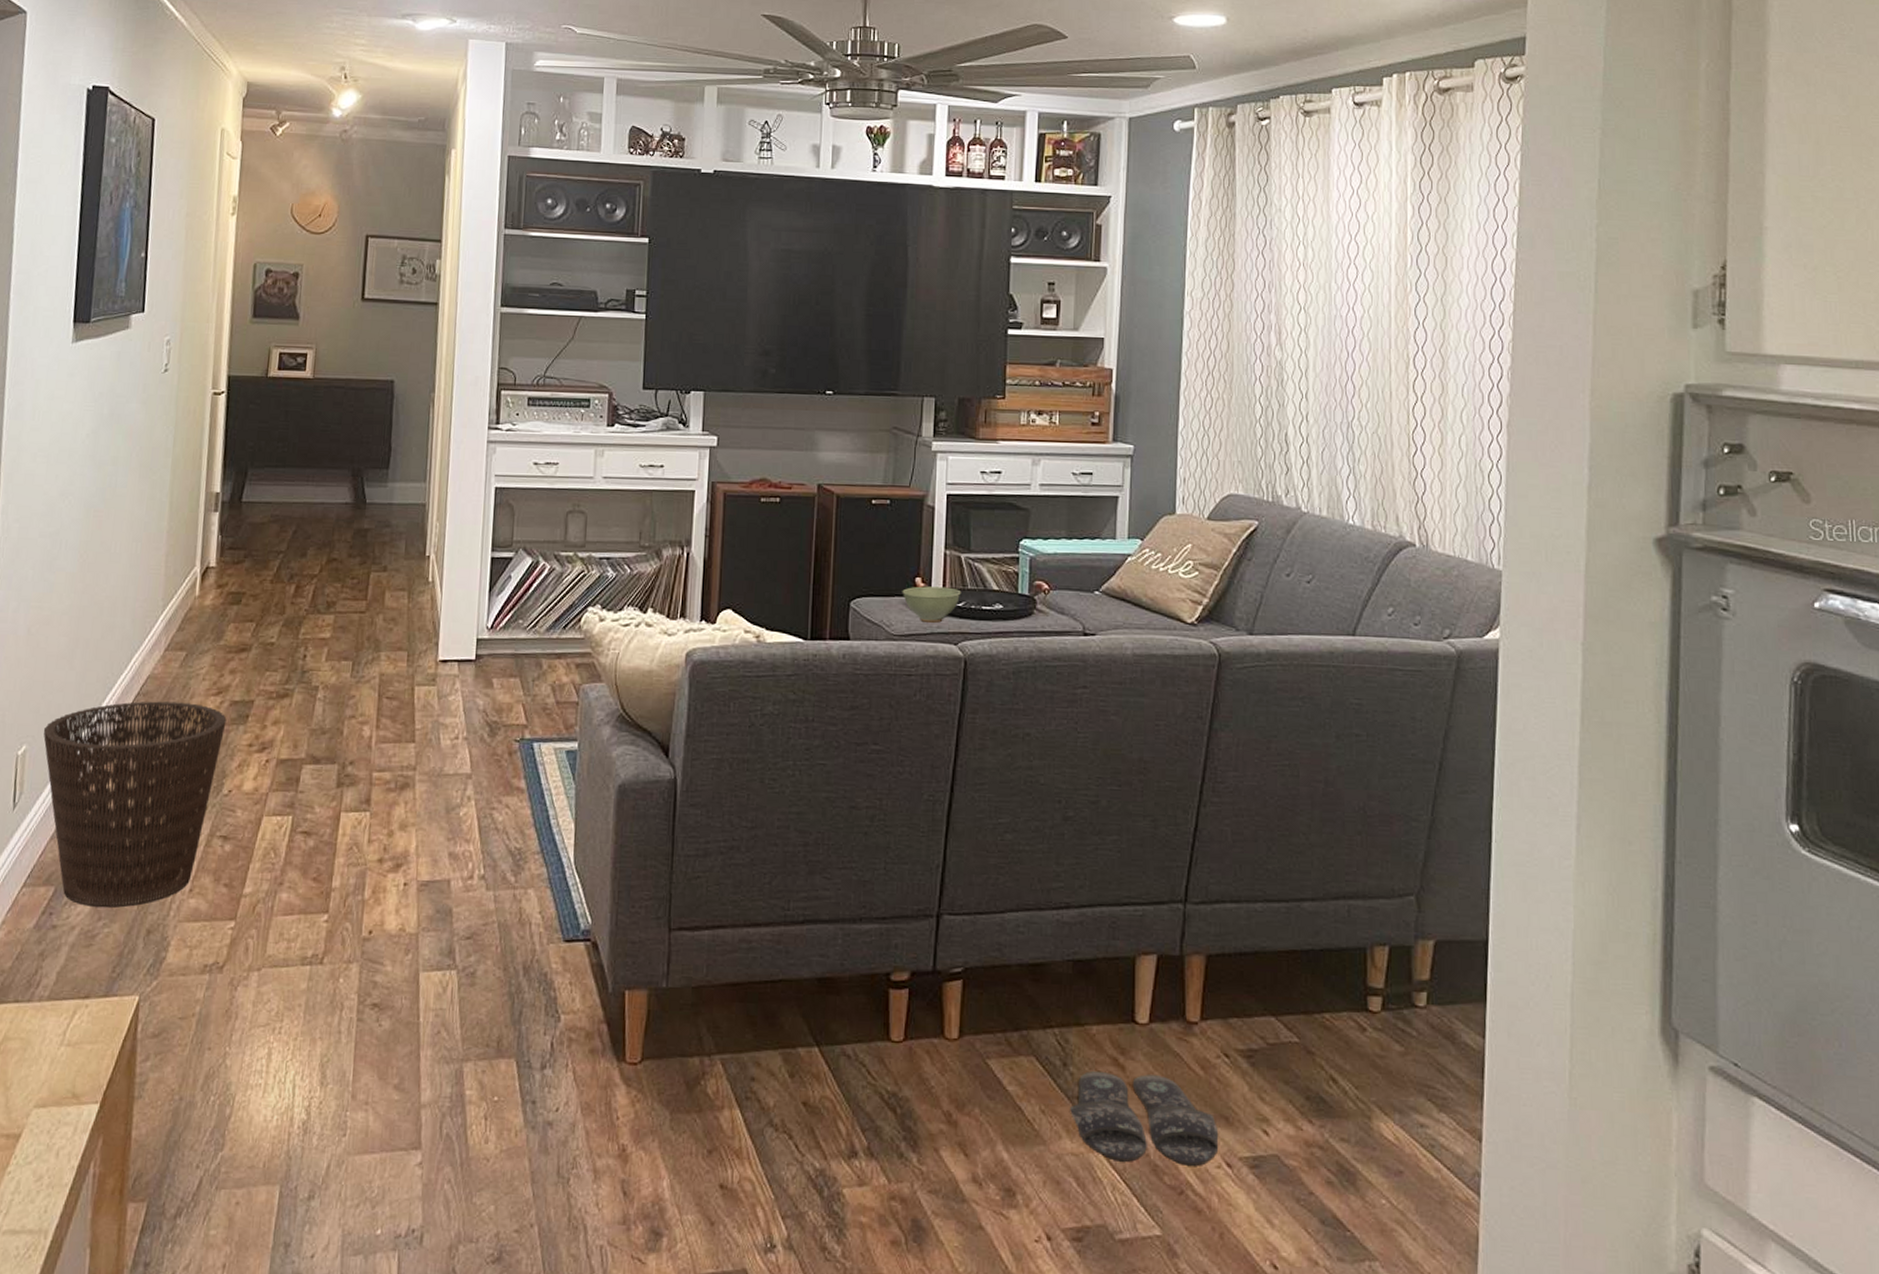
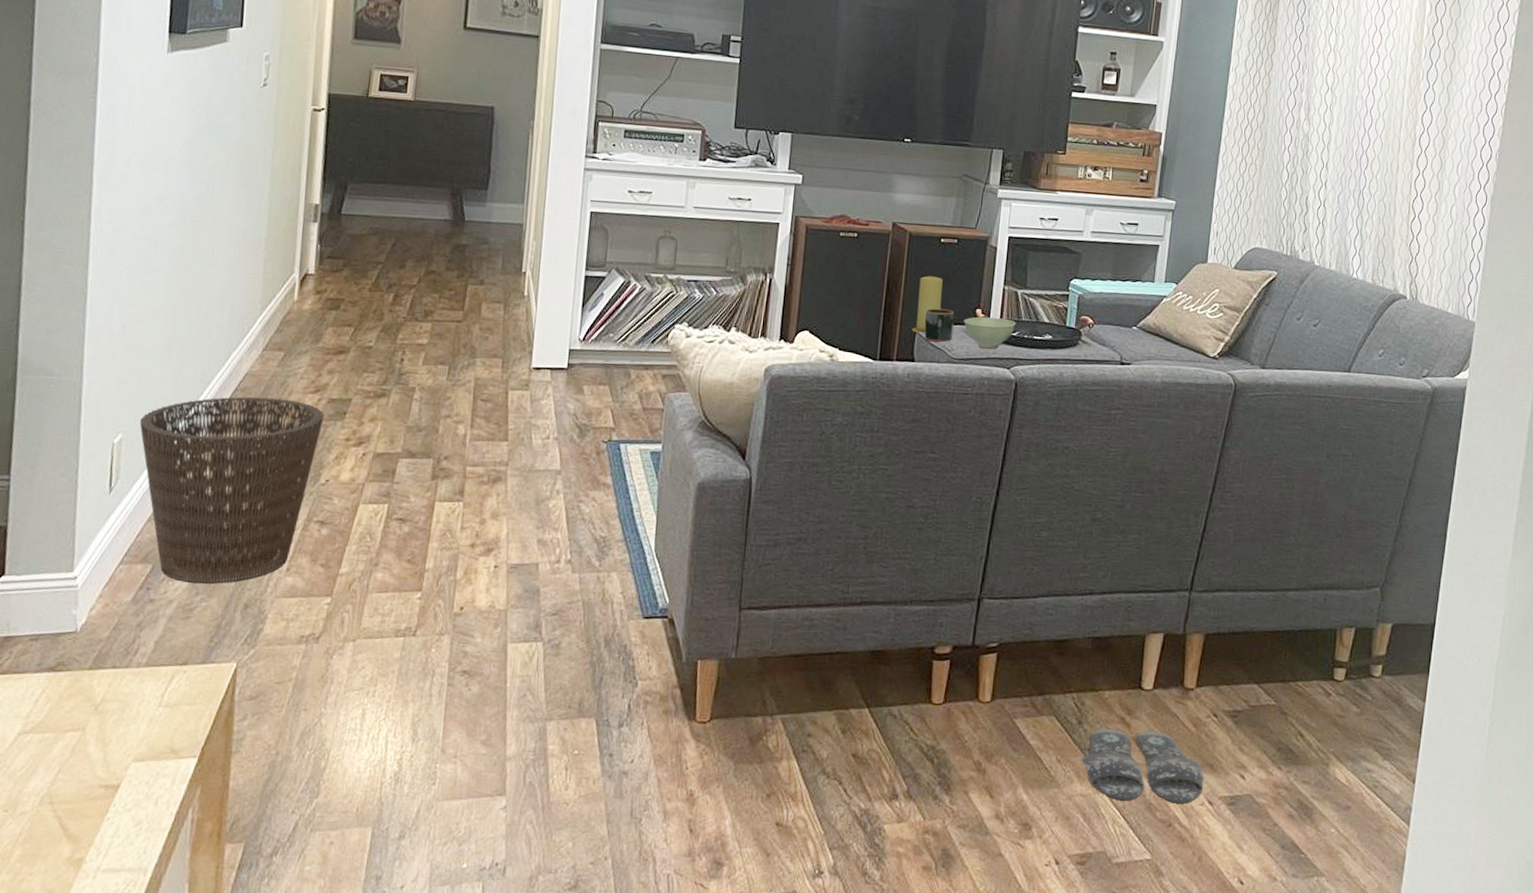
candle: none [844,542,877,608] -> present [911,276,943,334]
mug: none [858,578,891,617] -> present [924,308,954,343]

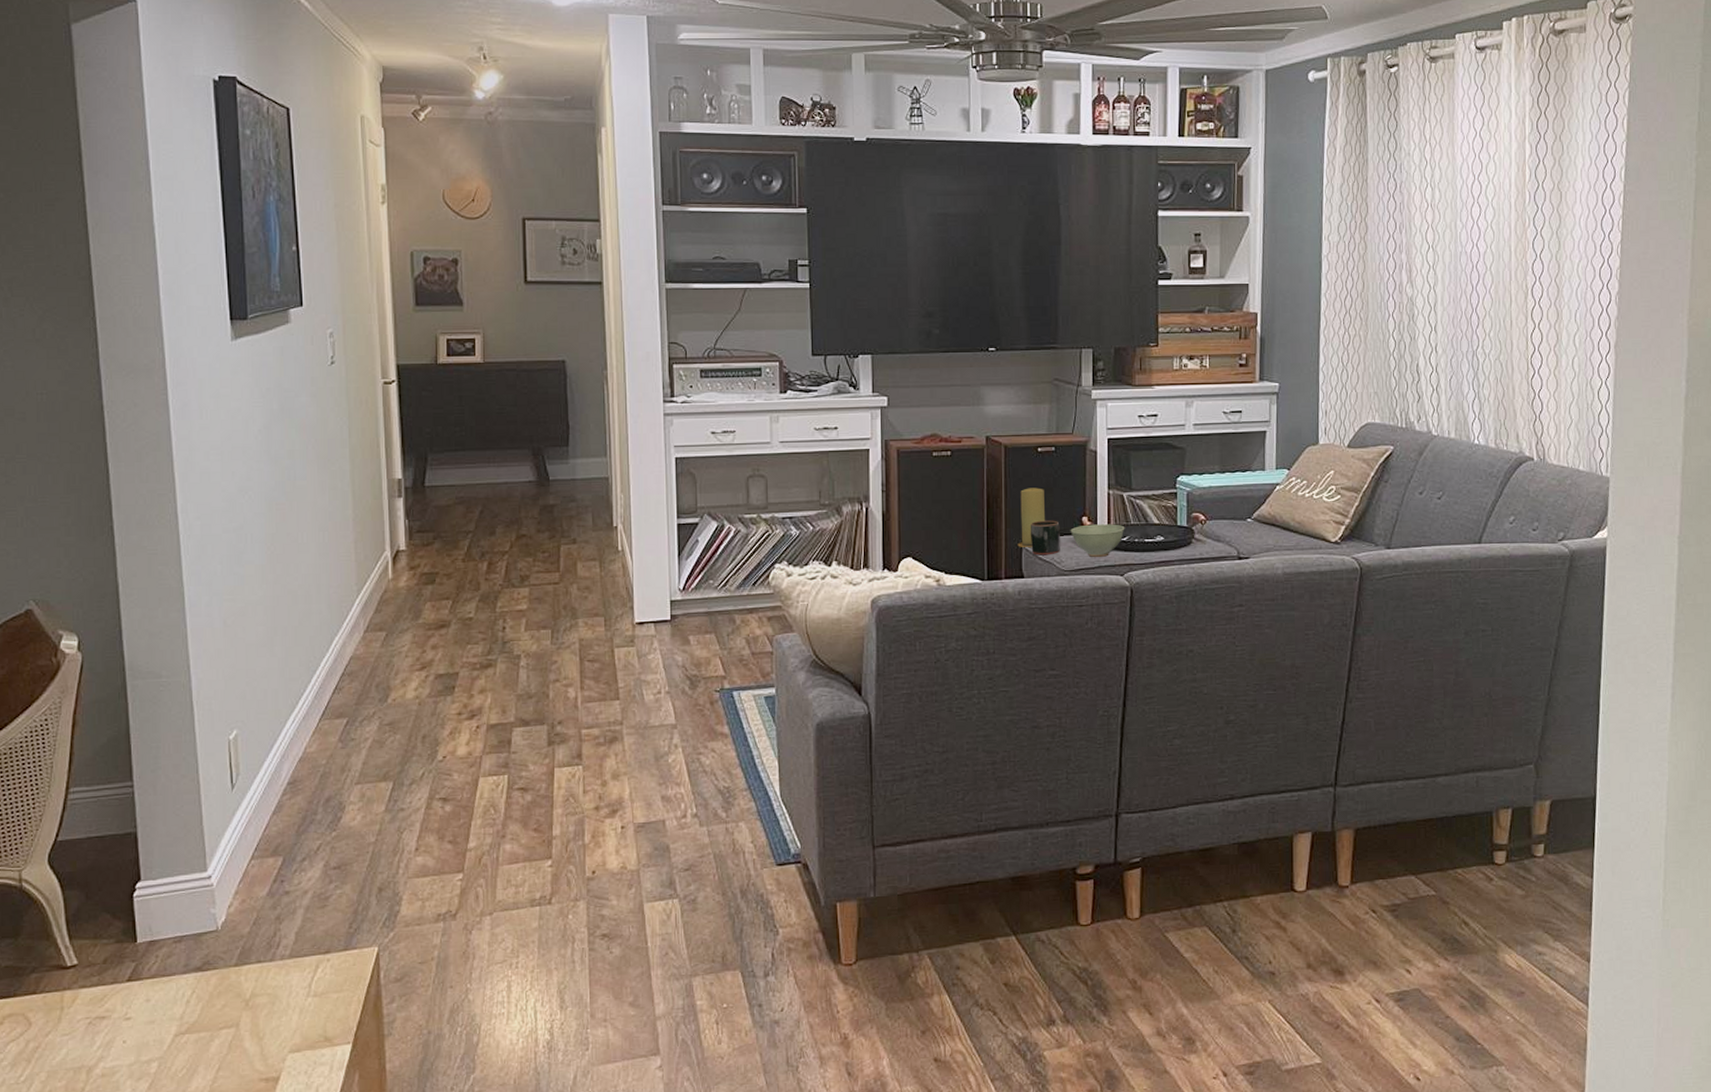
basket: present [139,396,324,584] -> none [252,679,434,871]
slippers: present [1082,728,1204,804] -> none [1240,933,1369,1007]

